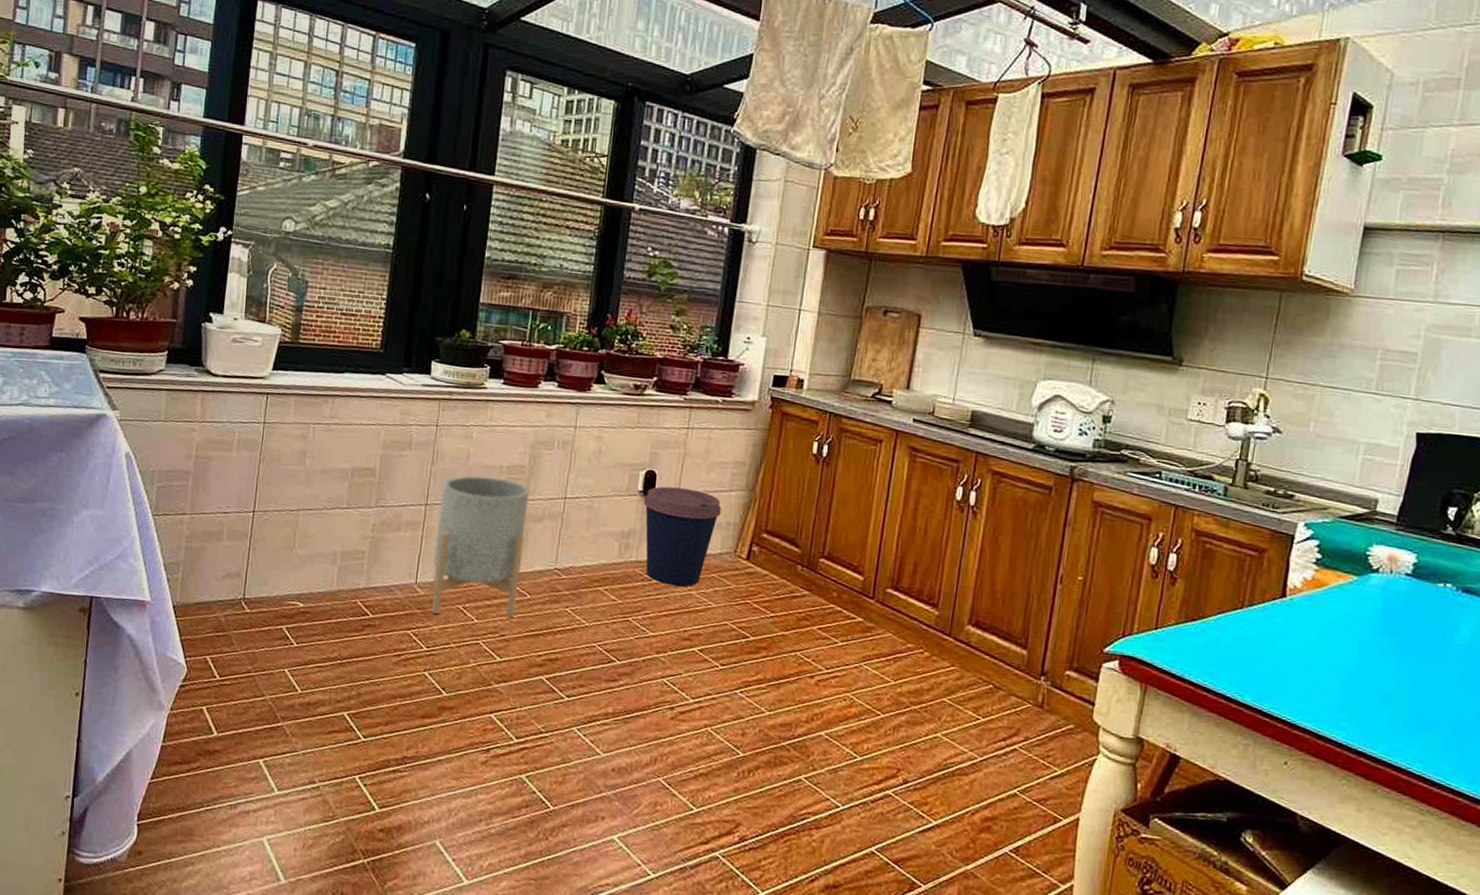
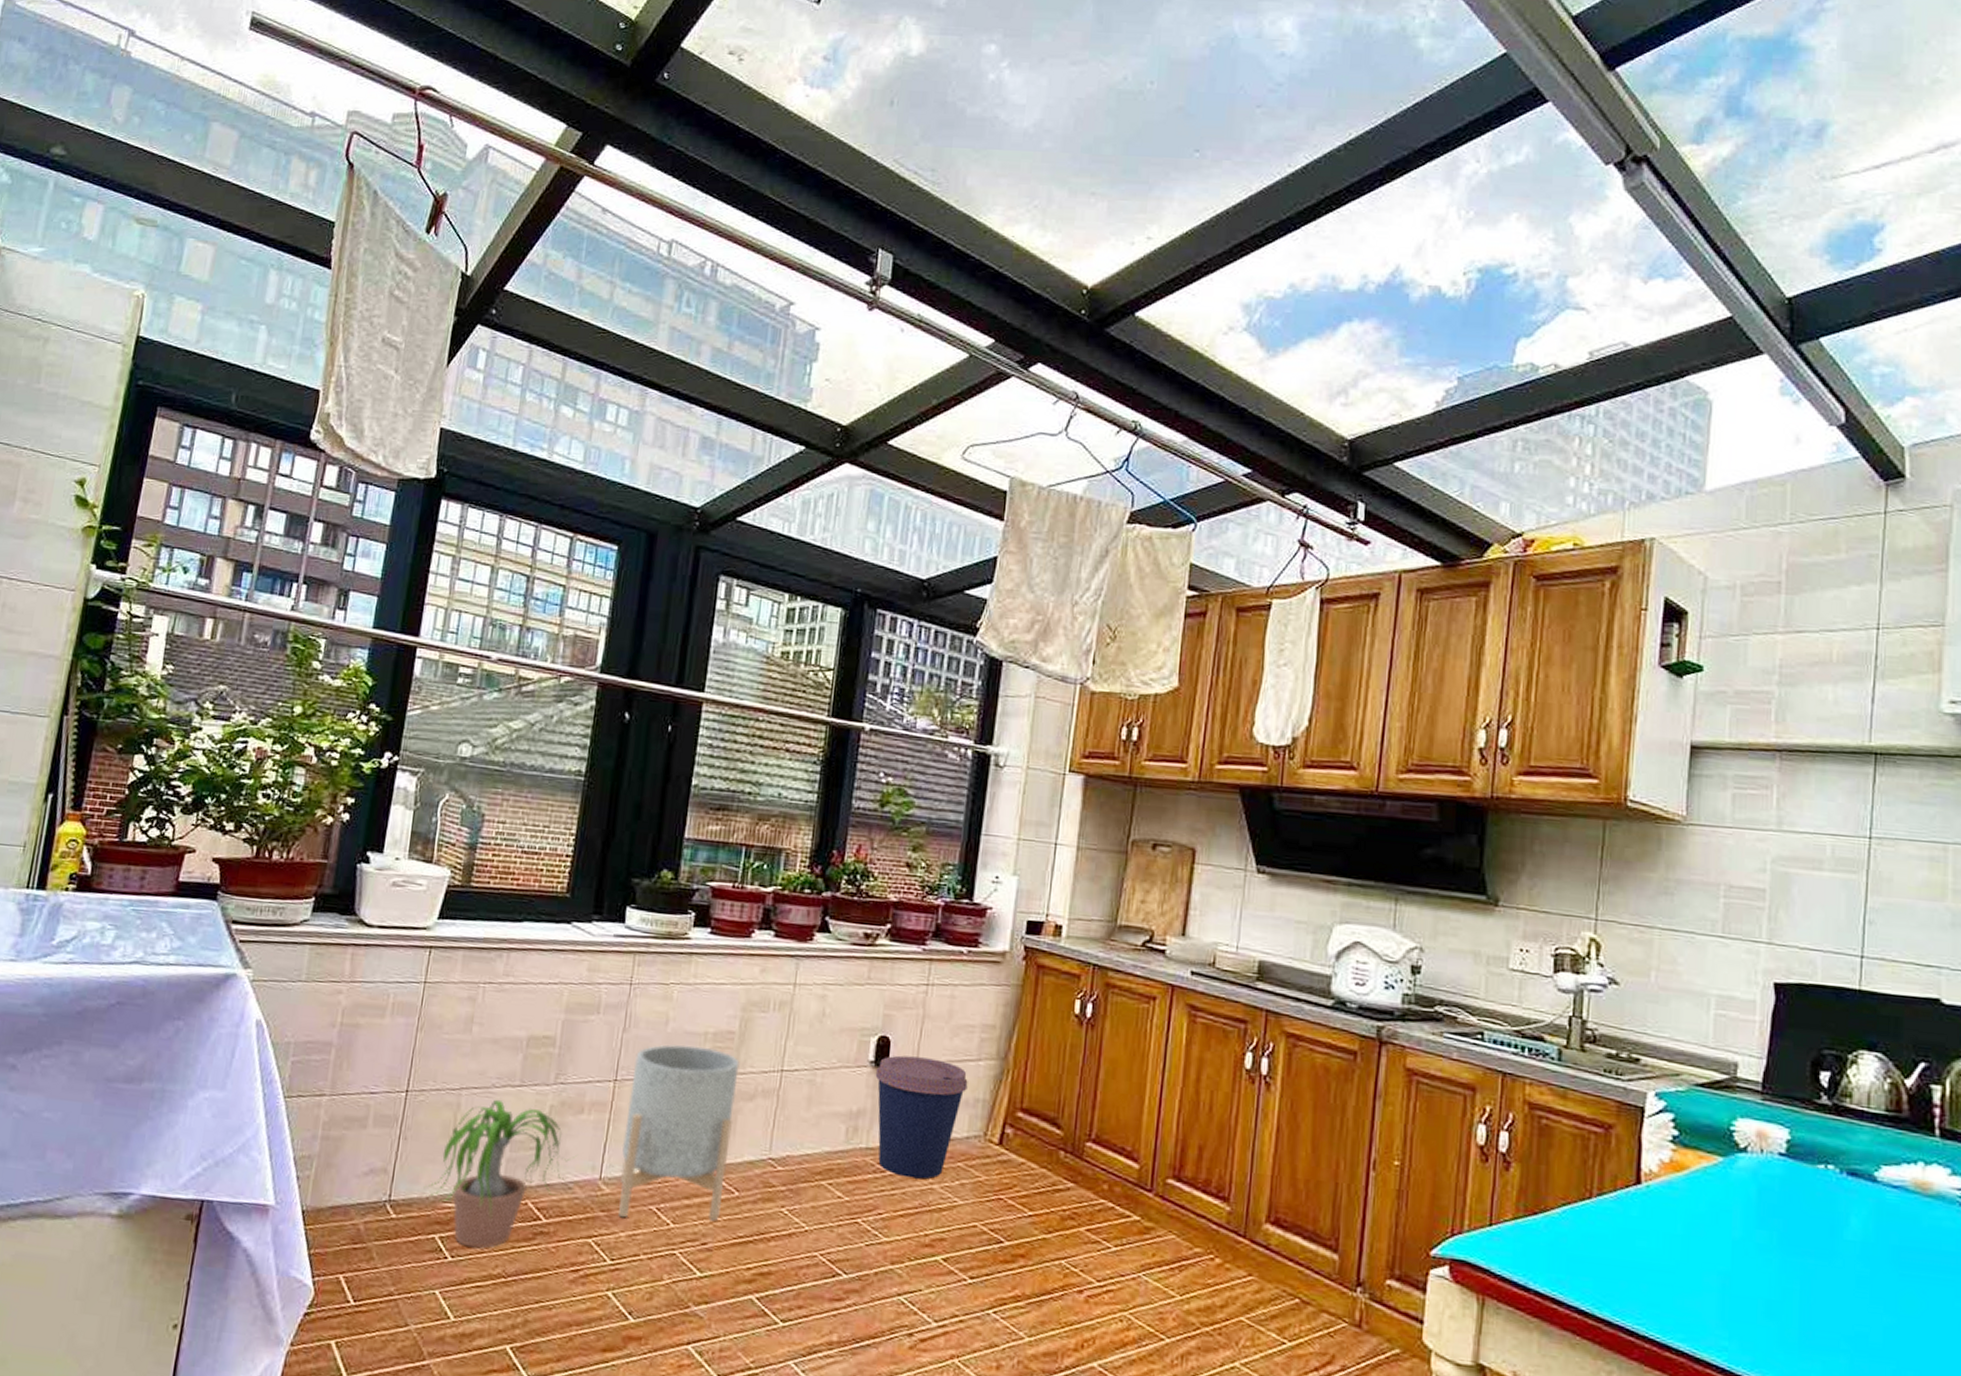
potted plant: none [271,519,396,637] -> present [423,1099,577,1248]

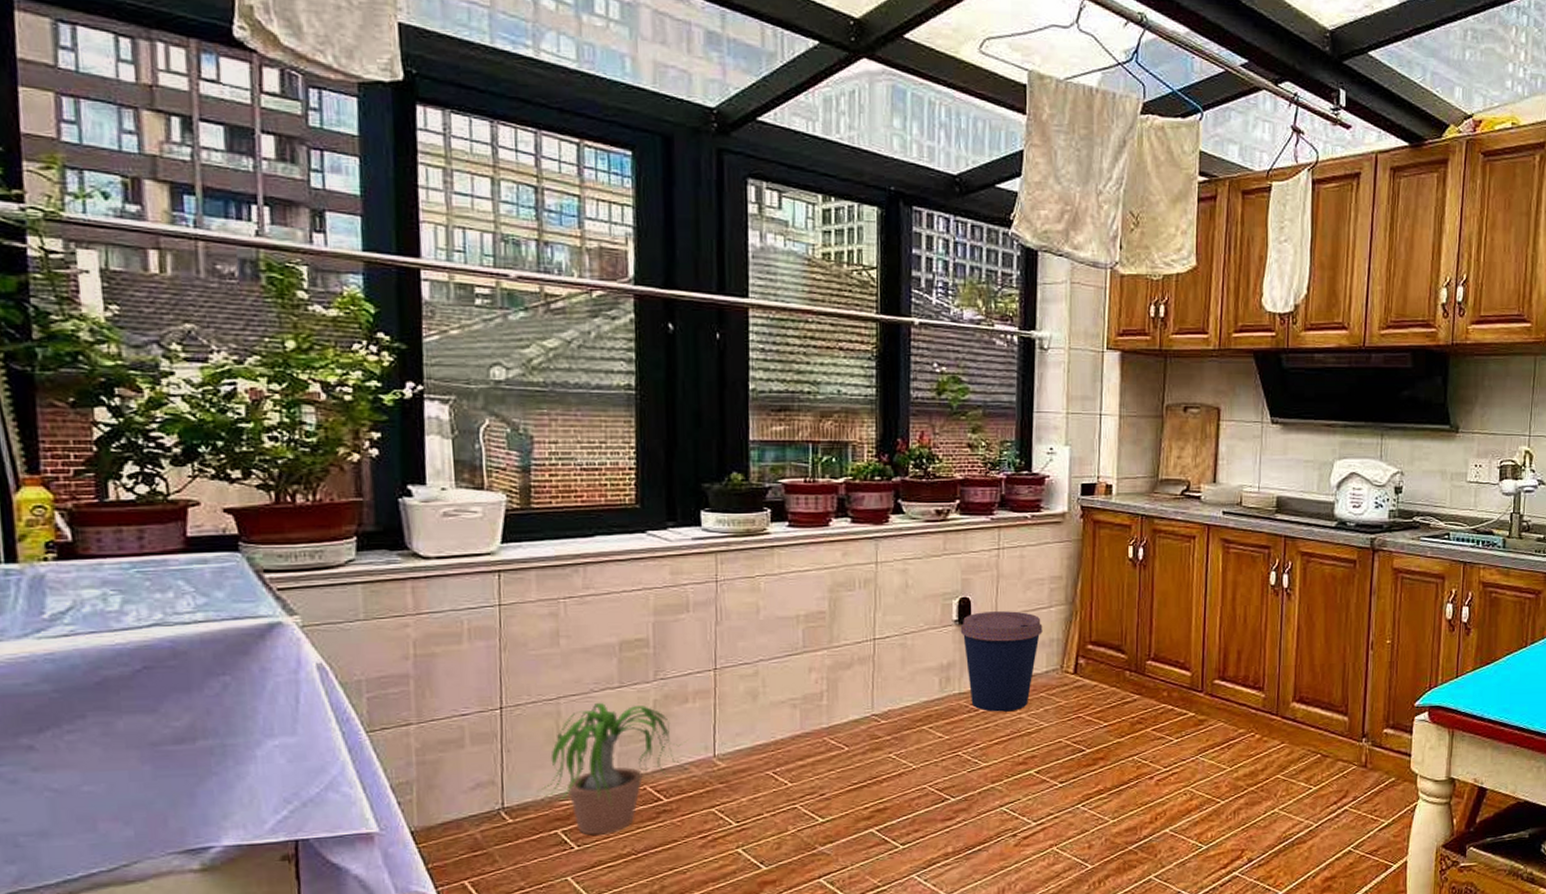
planter: present [619,1044,740,1221] -> none [731,628,835,786]

